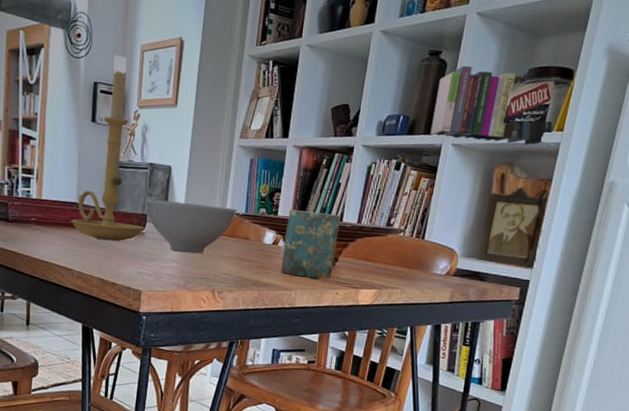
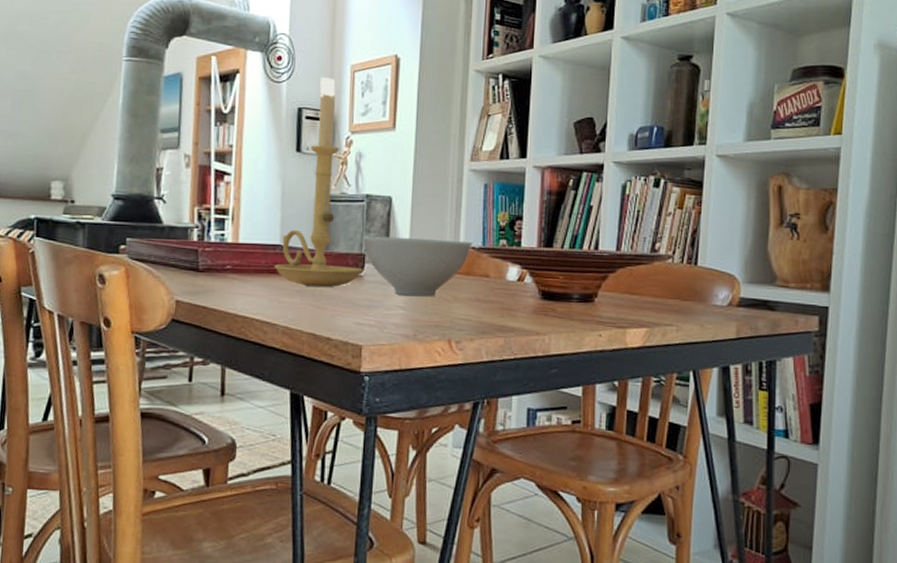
mug: present [281,209,342,279] -> none [530,239,597,319]
books: present [430,65,553,145] -> none [690,69,830,152]
photo frame: present [477,187,550,268] -> none [763,199,838,292]

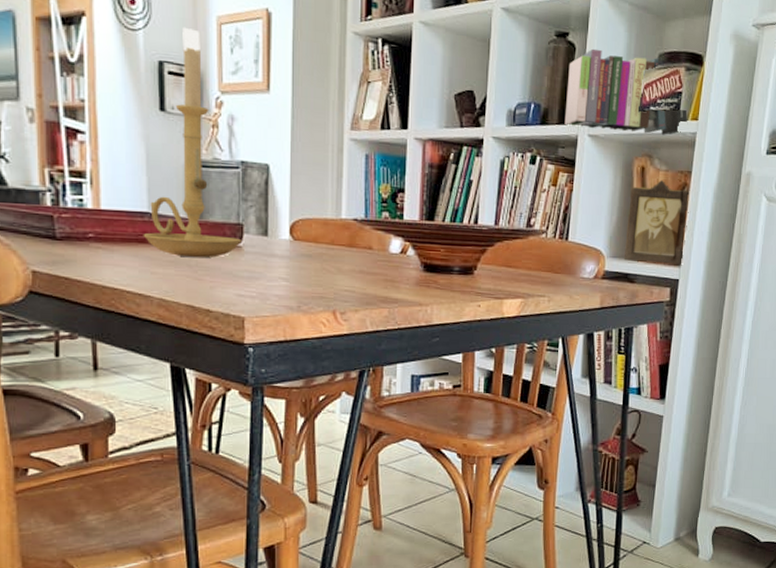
bowl: present [363,236,473,297] -> none [240,205,355,269]
books: none [690,69,830,152] -> present [564,48,688,135]
photo frame: none [763,199,838,292] -> present [625,180,691,266]

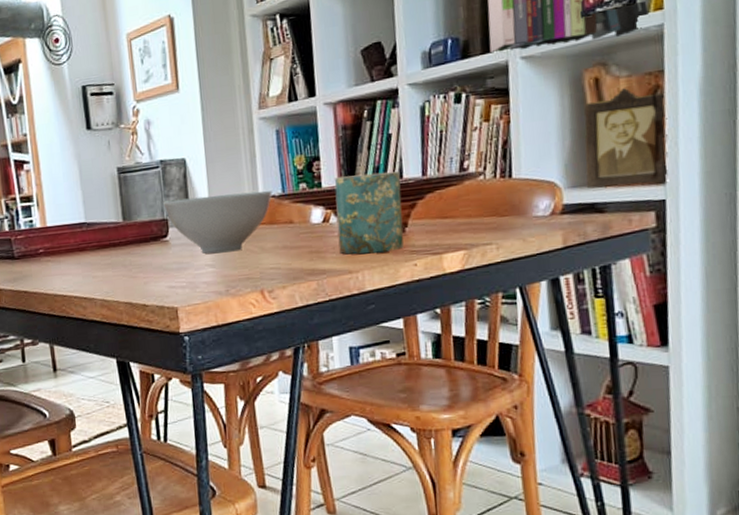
candle holder: present [143,26,241,258] -> none [83,50,168,258]
bowl: none [240,205,355,269] -> present [163,190,272,254]
mug: none [413,212,476,291] -> present [334,171,404,255]

